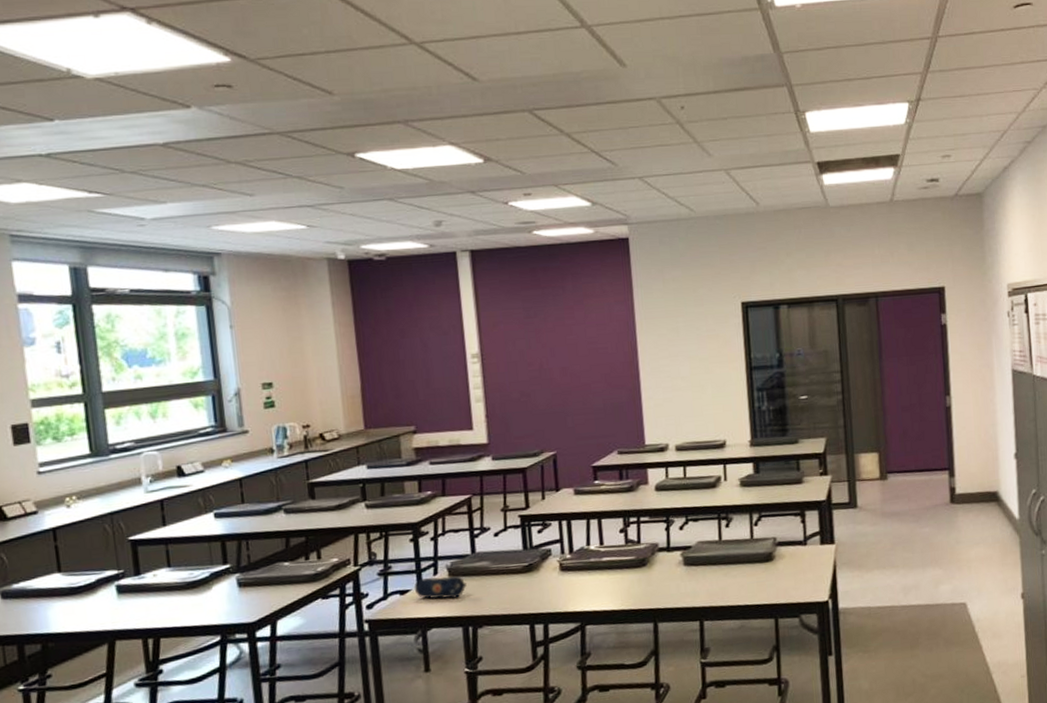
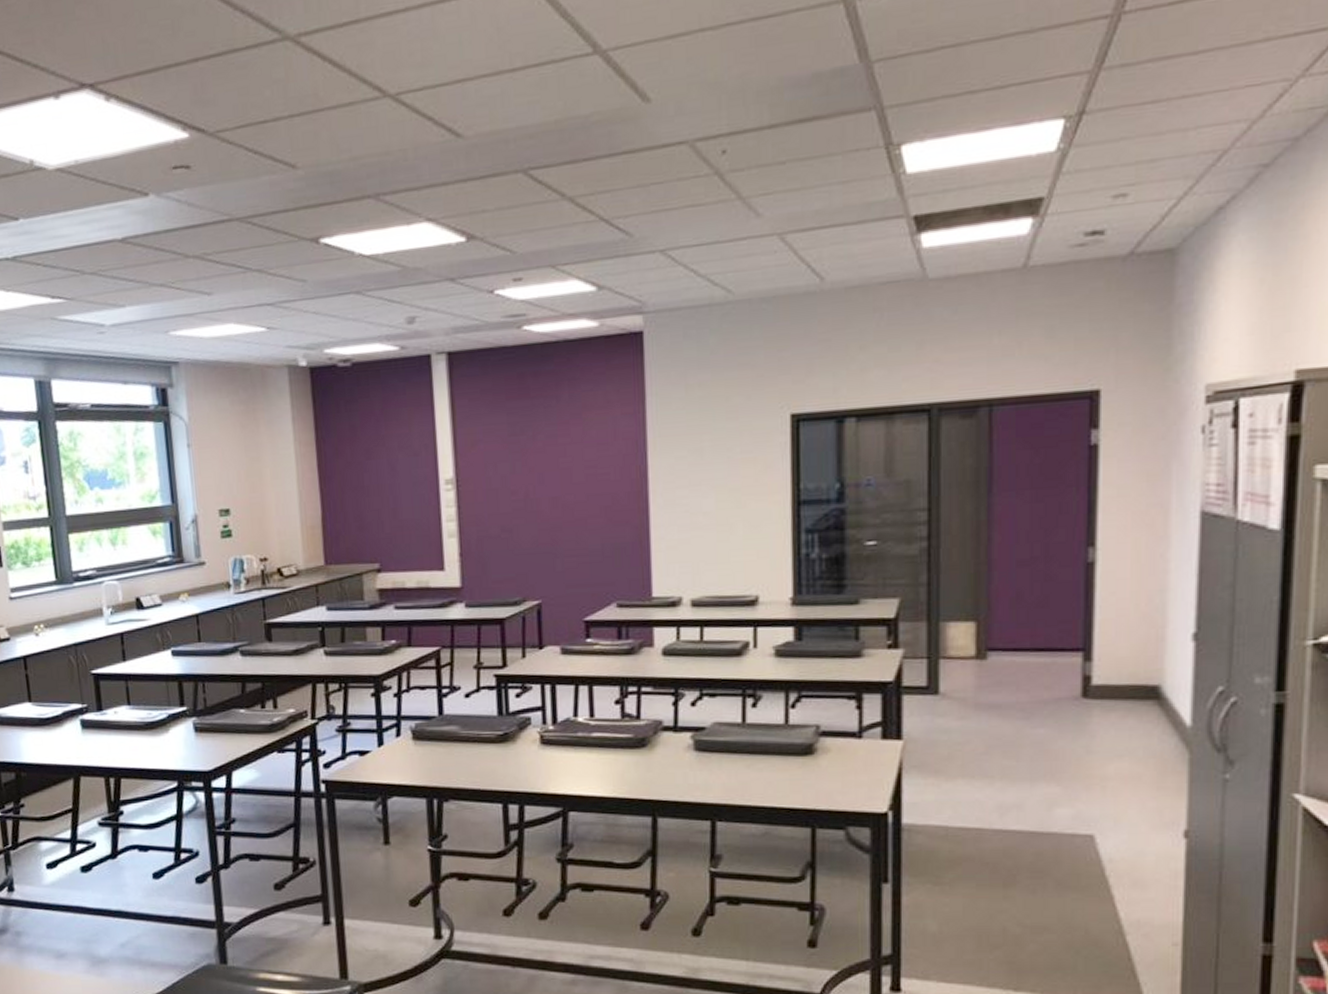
pencil case: present [414,576,467,599] -> none [374,738,433,765]

